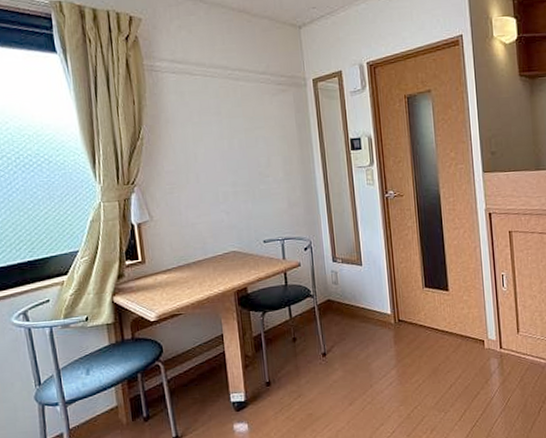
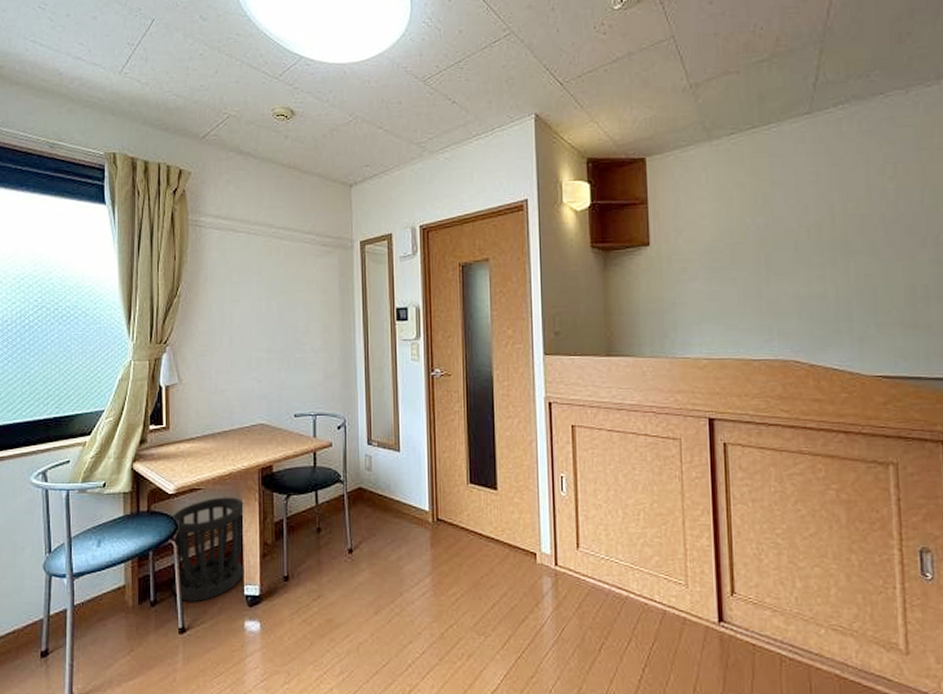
wastebasket: none [157,318,229,414] -> present [173,497,245,602]

